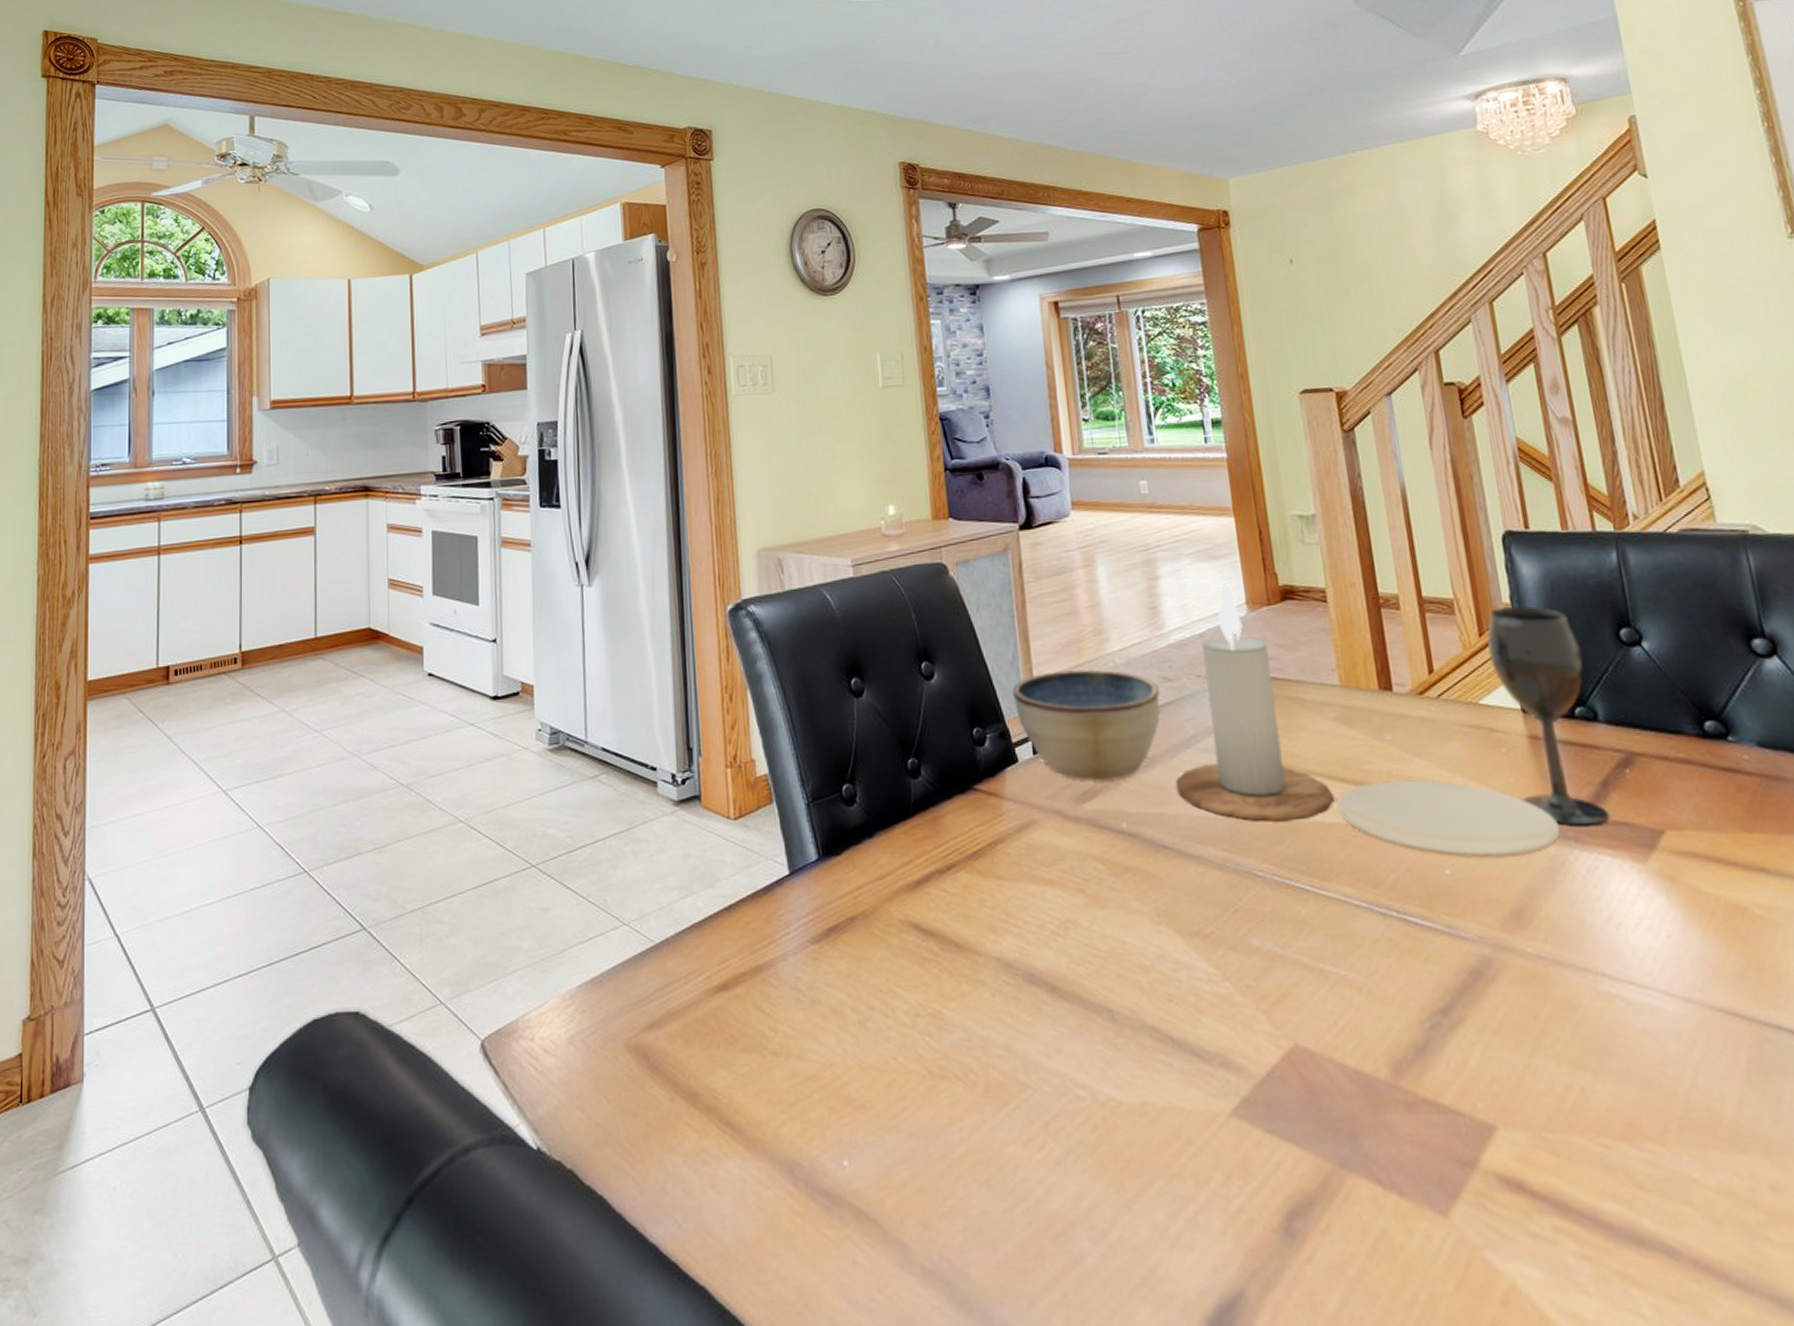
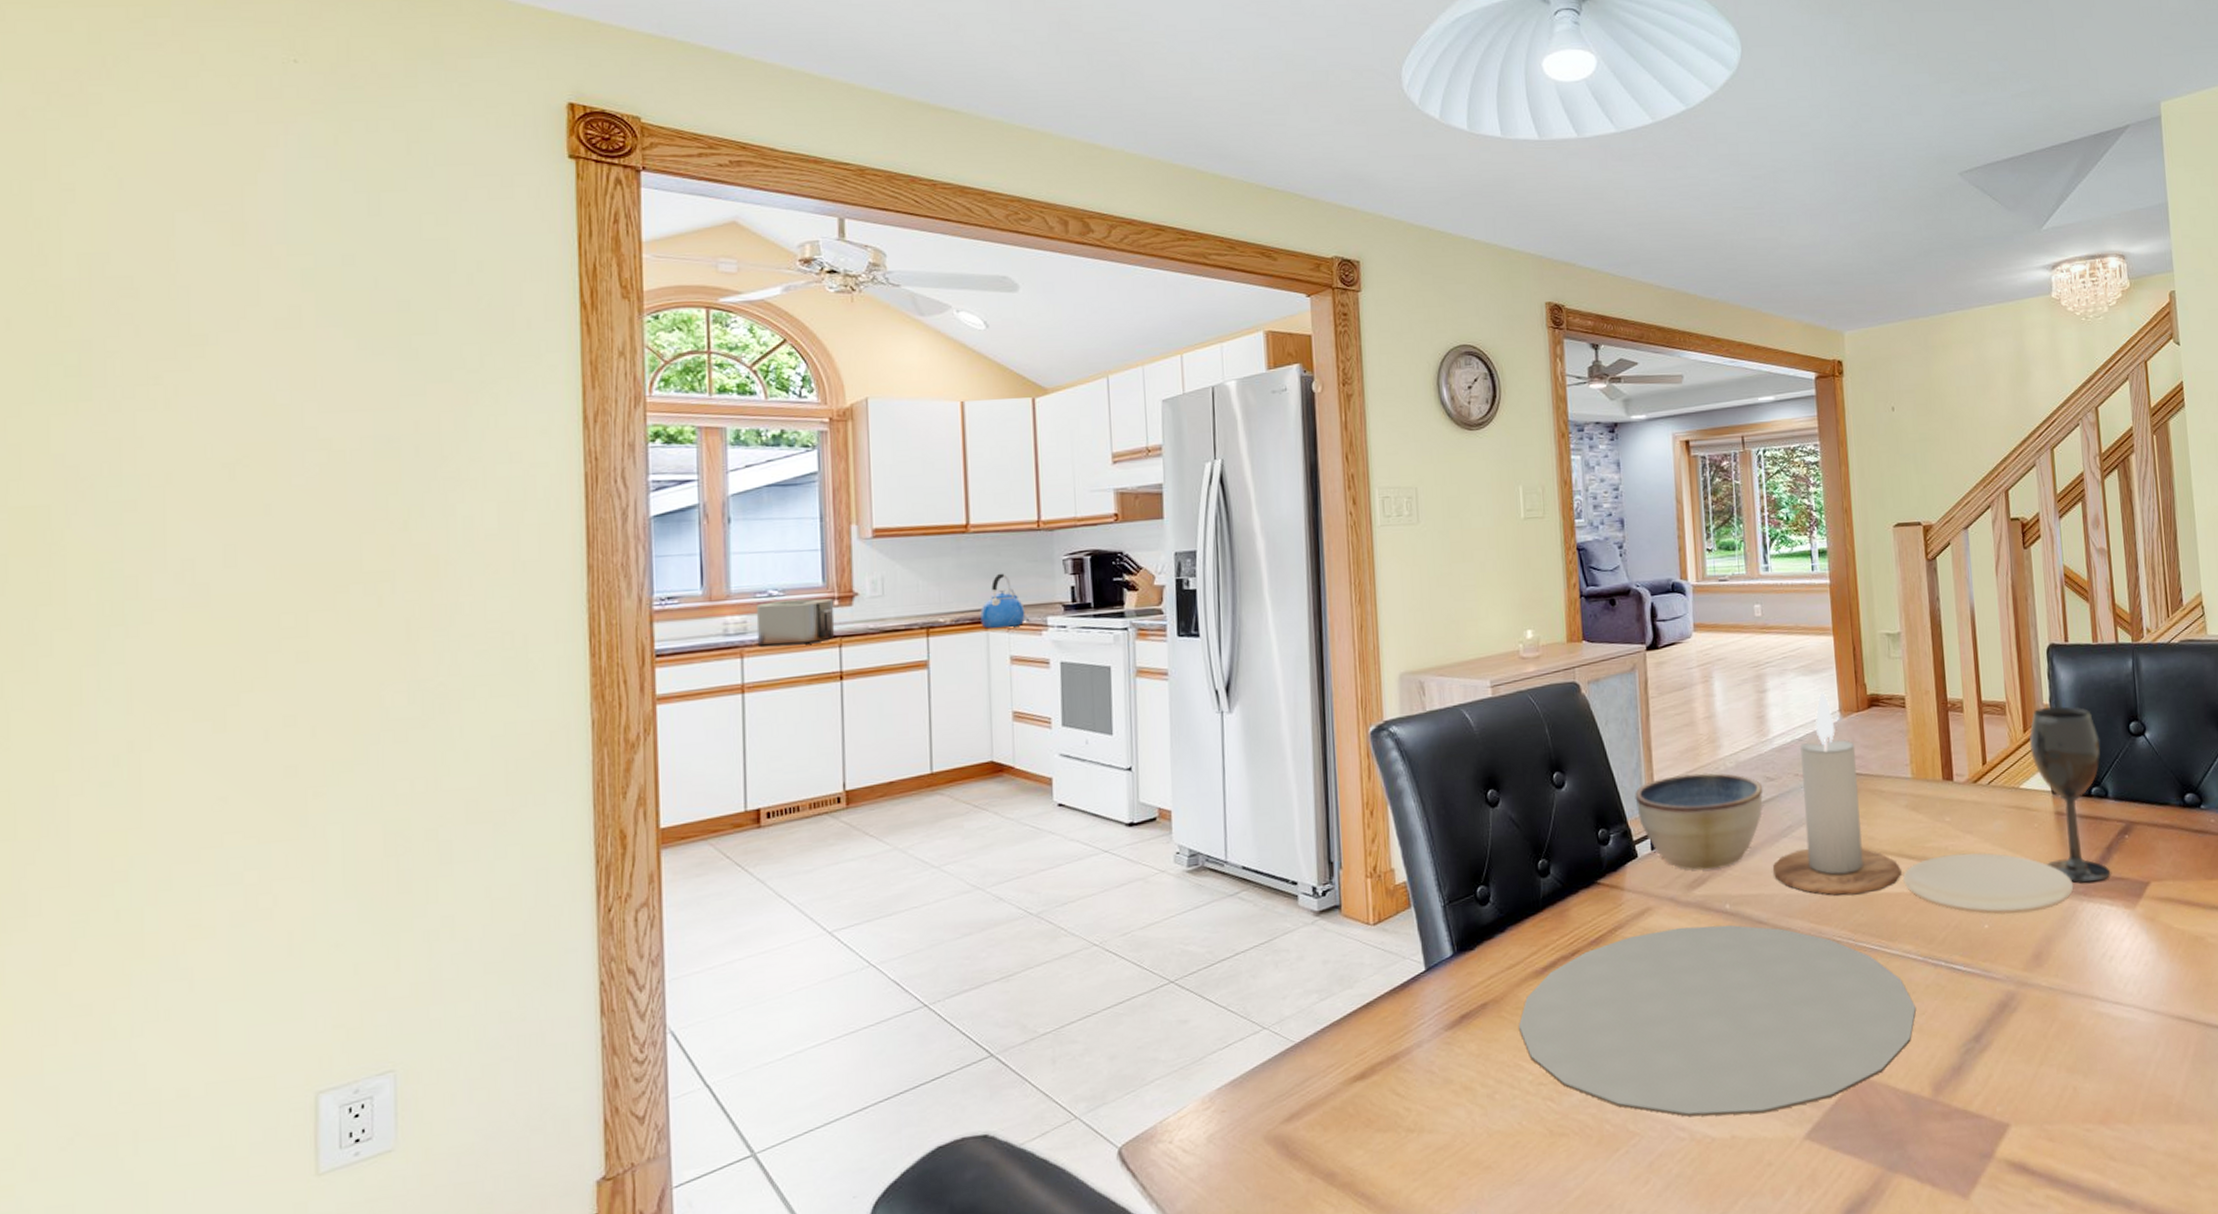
toaster: none [172,466,237,511] -> present [756,598,835,646]
kettle: none [361,442,401,498] -> present [980,573,1026,629]
placemat: none [890,846,1363,1079] -> present [1518,924,1916,1117]

